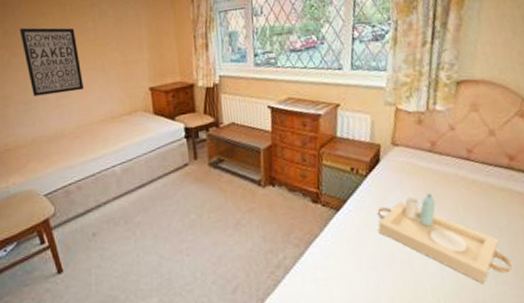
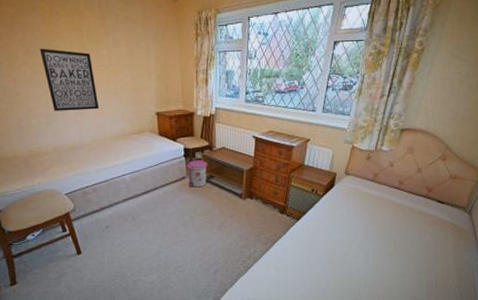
trash can: none [187,140,216,177] -> present [185,160,208,188]
serving tray: present [377,193,512,284] -> none [326,211,415,276]

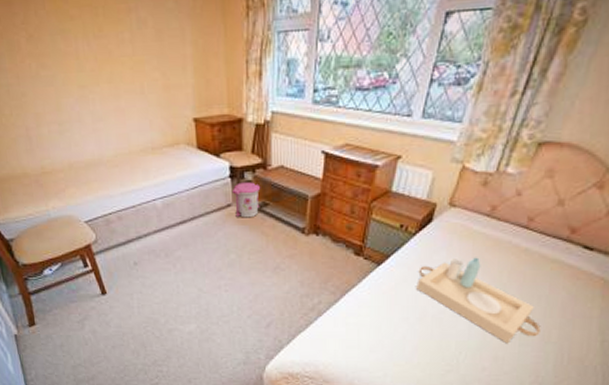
wall art: present [39,48,100,111] -> none [45,33,122,117]
serving tray: none [326,211,415,276] -> present [416,257,541,344]

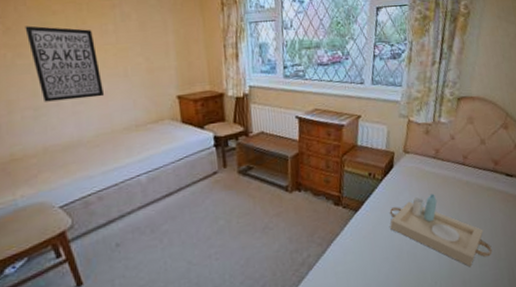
wall art: none [45,33,122,117] -> present [25,26,105,102]
trash can: present [231,182,261,218] -> none [217,149,245,184]

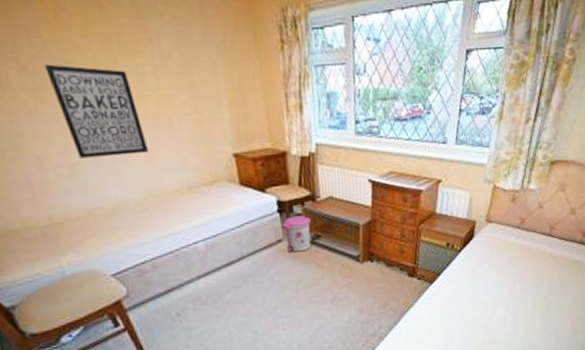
trash can: none [217,149,245,184] -> present [281,215,313,253]
serving tray: present [389,193,492,267] -> none [466,265,570,339]

